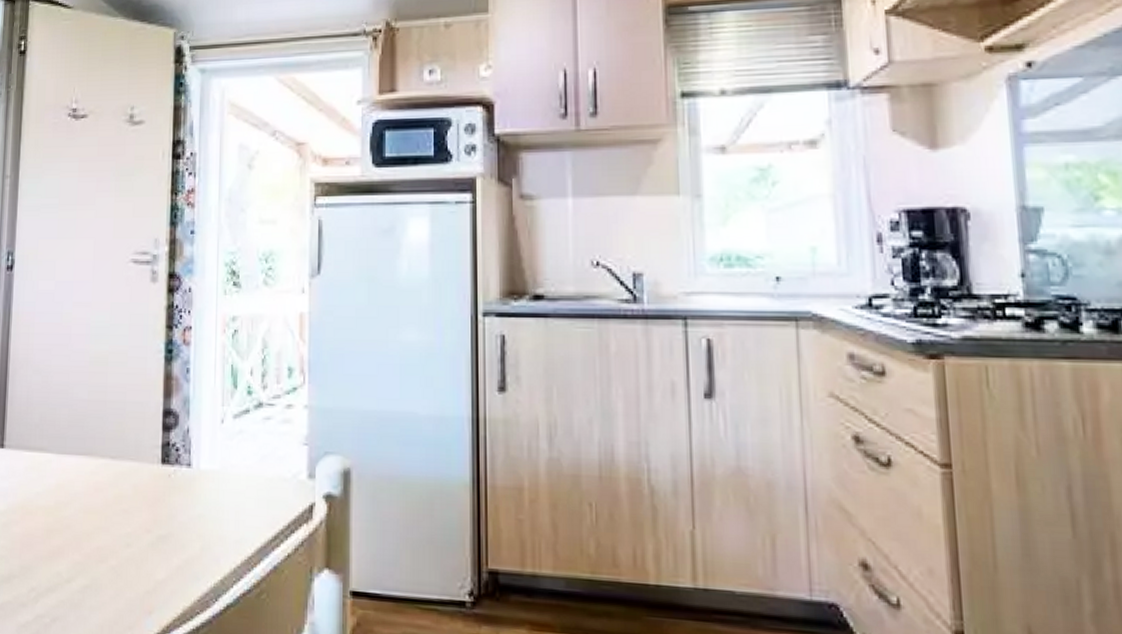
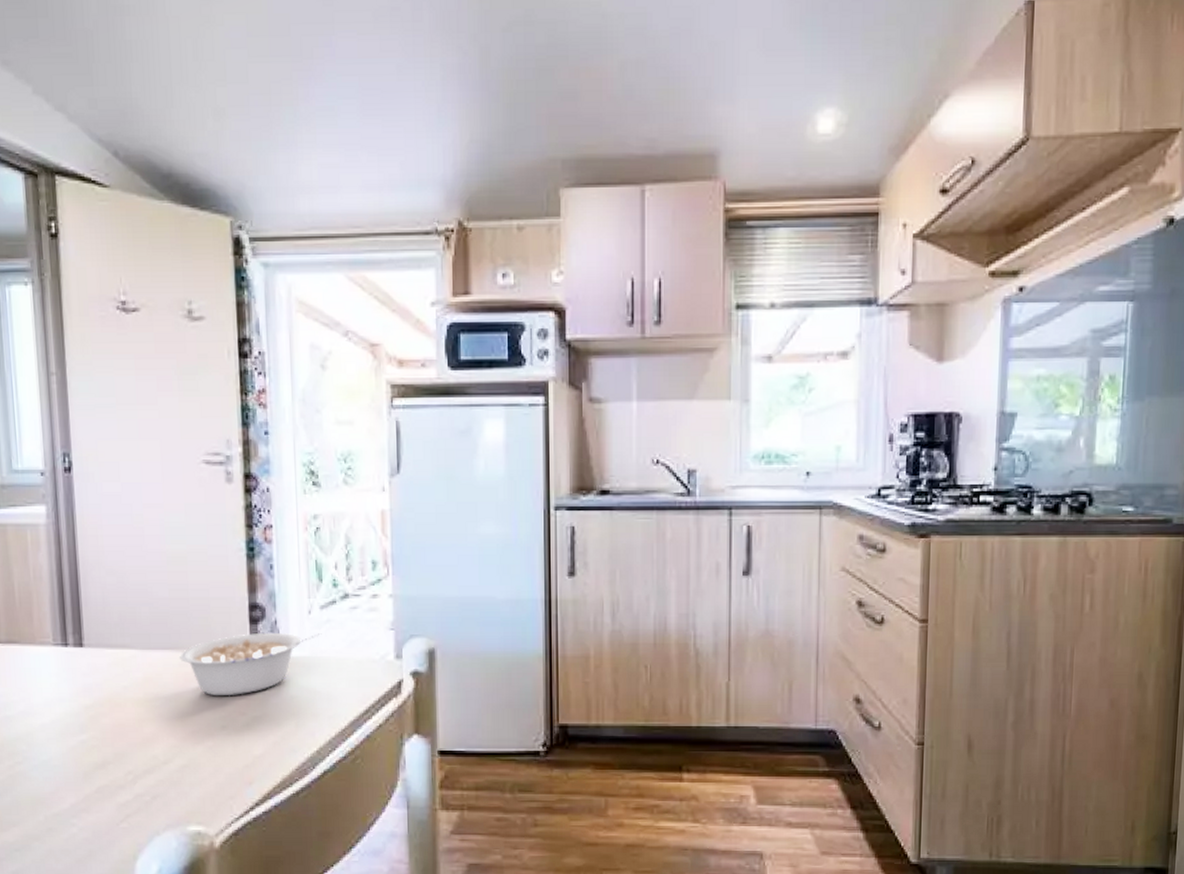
legume: none [92,442,233,511] -> present [179,632,322,697]

